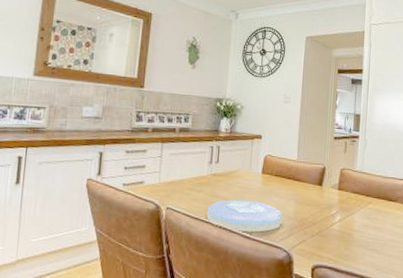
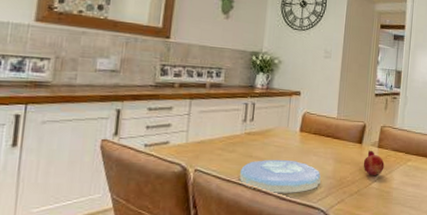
fruit: none [323,192,345,218] -> present [363,150,385,177]

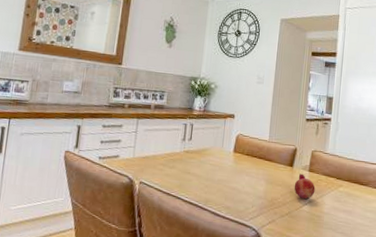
plate: present [239,159,321,193] -> none [178,177,253,210]

